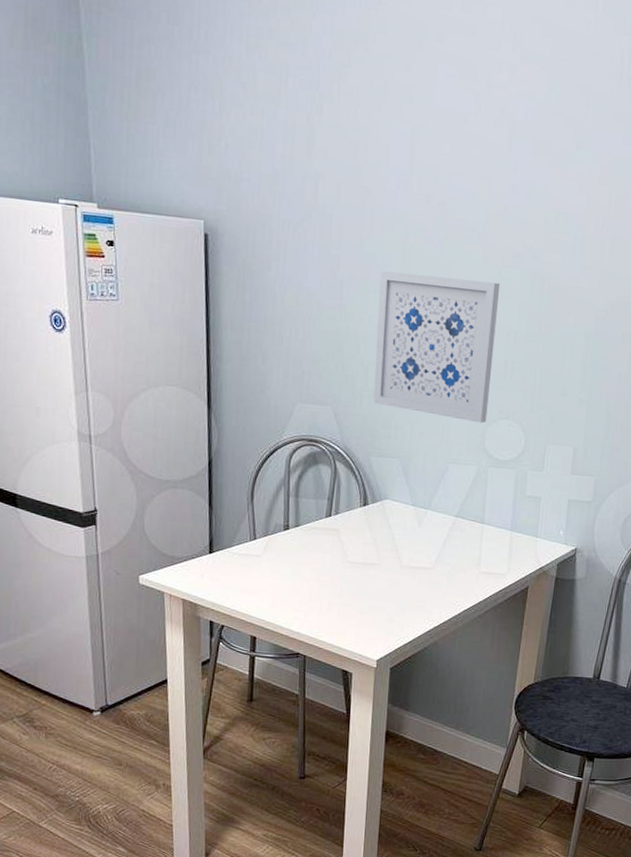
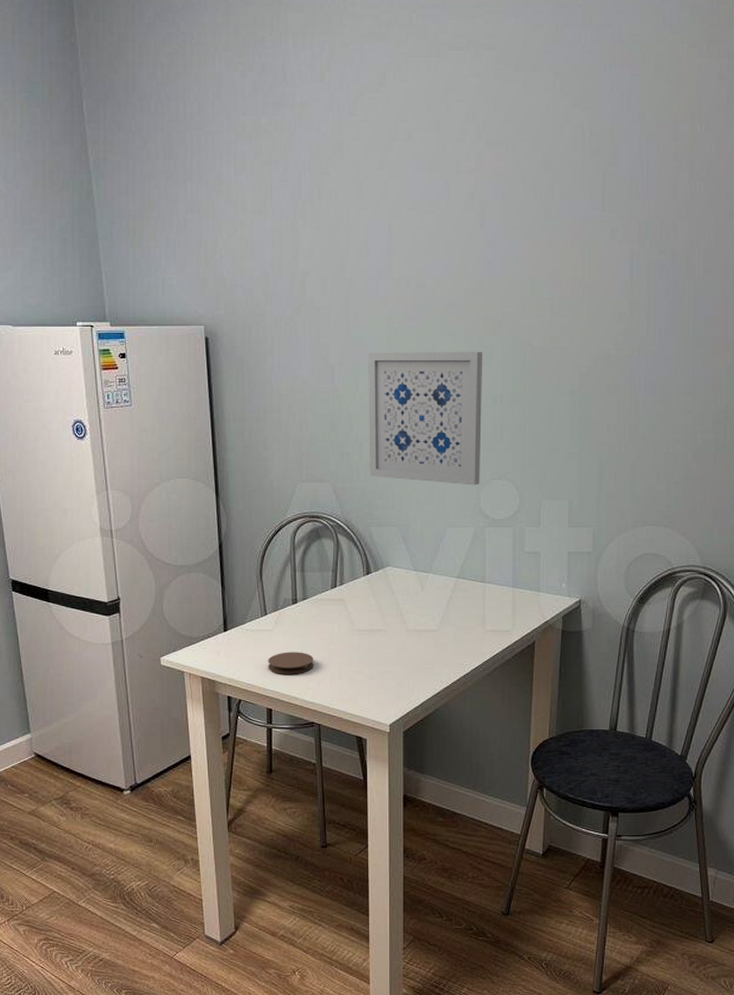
coaster: none [254,579,303,603] -> present [268,652,314,674]

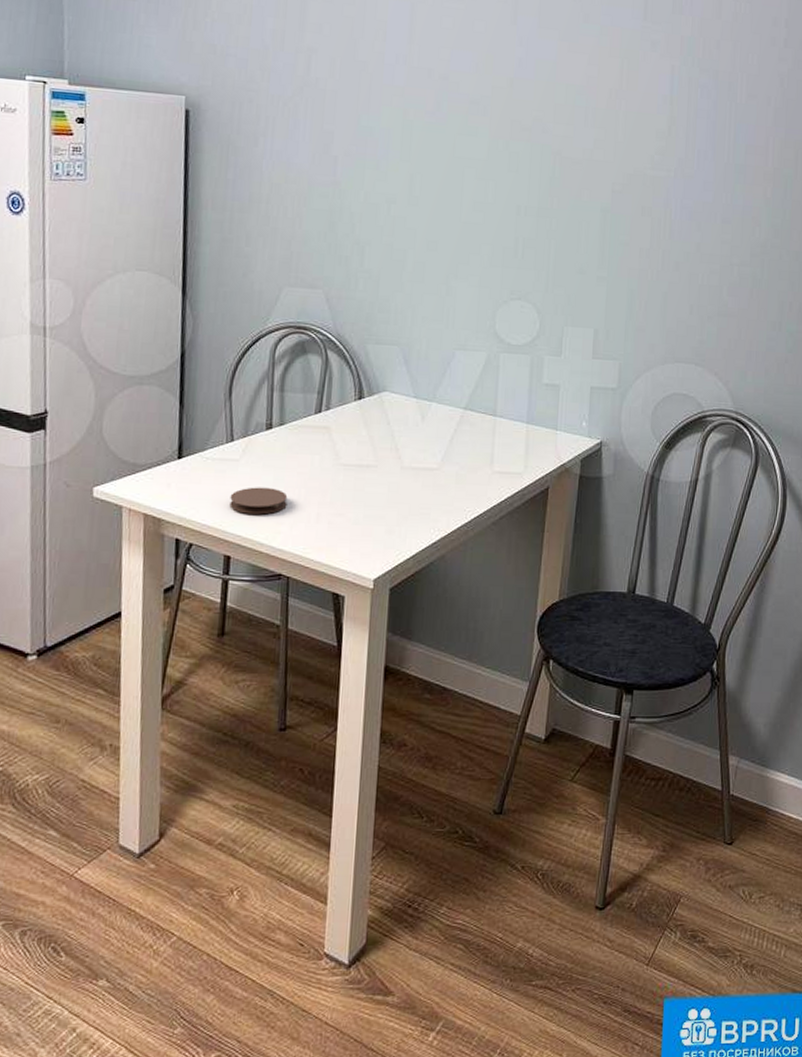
wall art: present [368,351,483,486] -> none [370,145,509,305]

